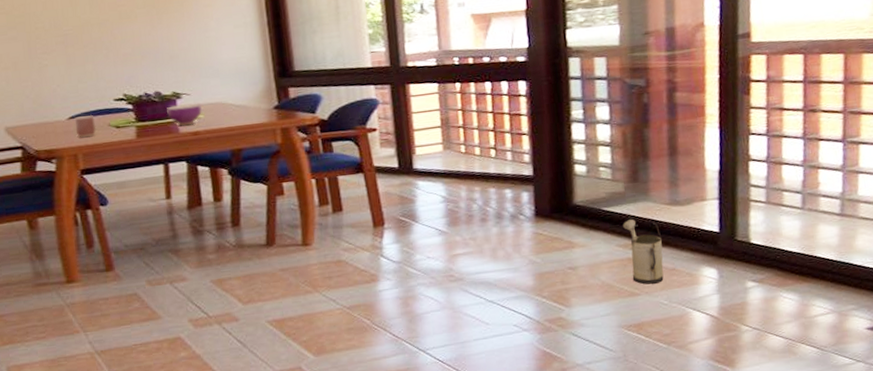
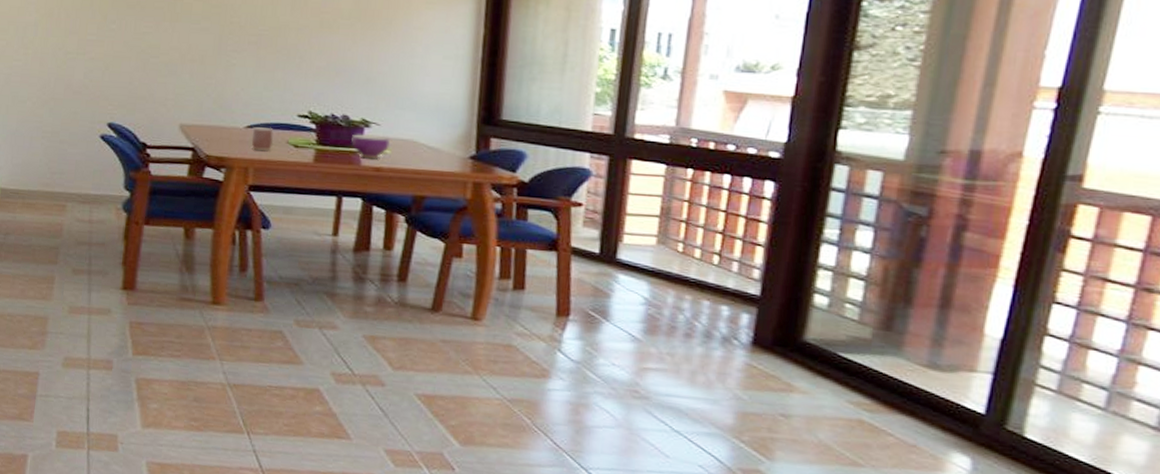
watering can: present [622,218,664,285] -> none [858,373,907,458]

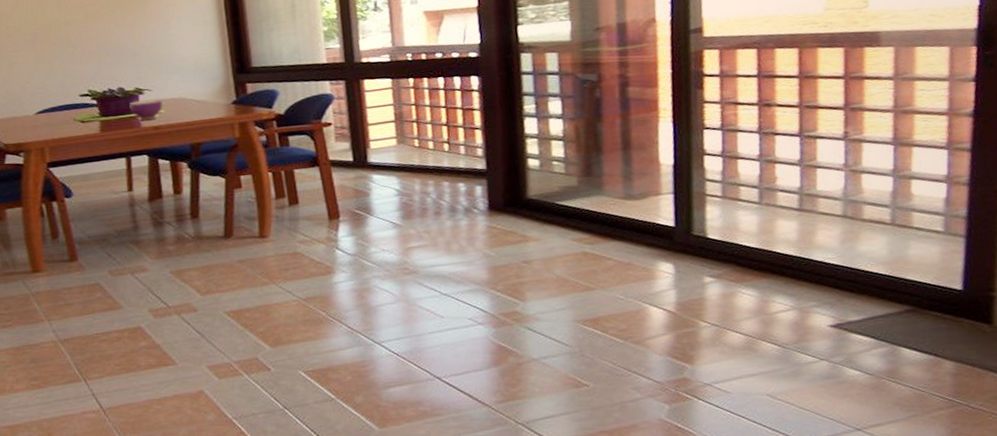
mug: present [251,127,274,152] -> none [42,109,63,132]

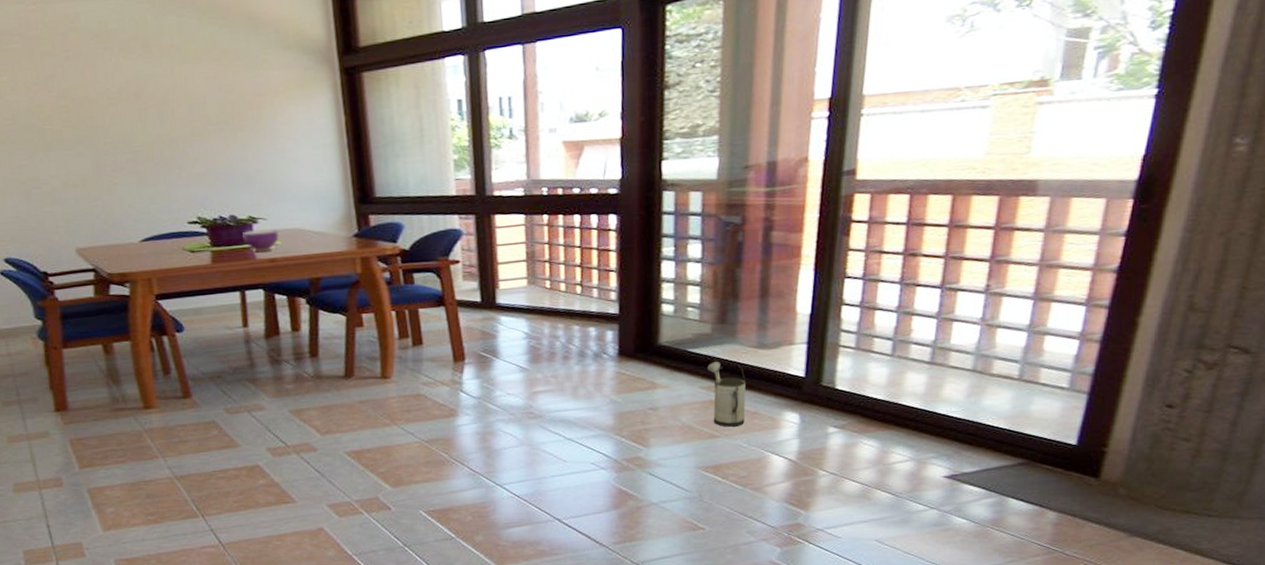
watering can: none [576,212,619,279] -> present [706,360,746,427]

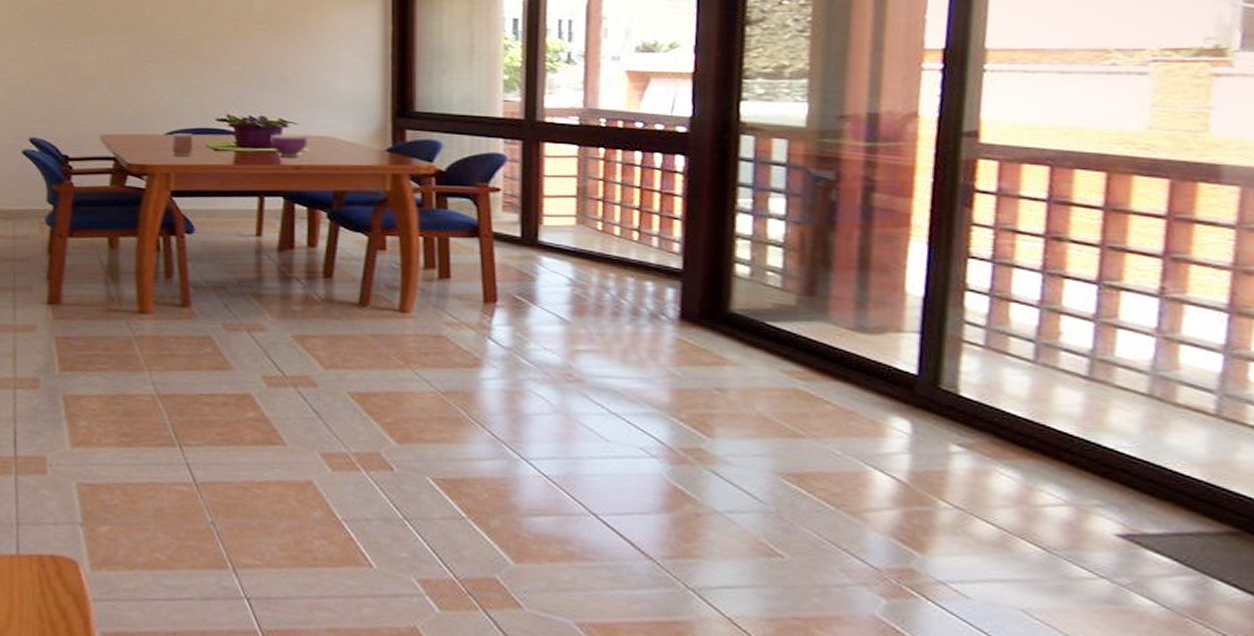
mug: none [147,237,171,262] -> present [172,132,194,157]
watering can: present [706,360,746,427] -> none [789,340,840,427]

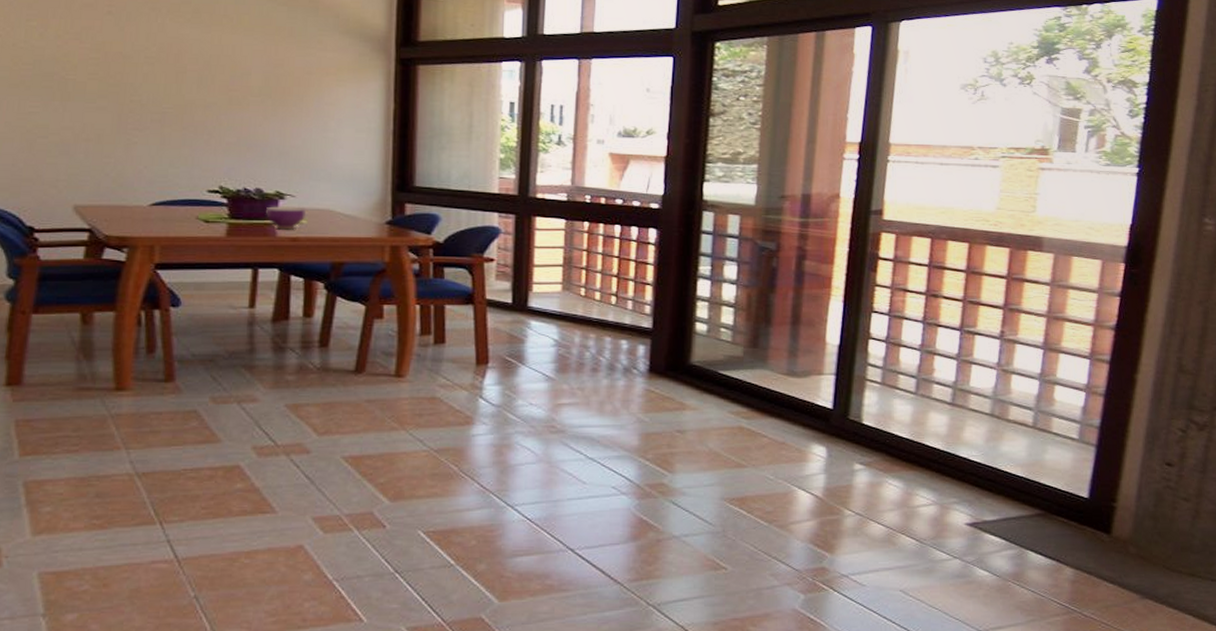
mug: present [172,132,194,157] -> none [157,203,182,229]

